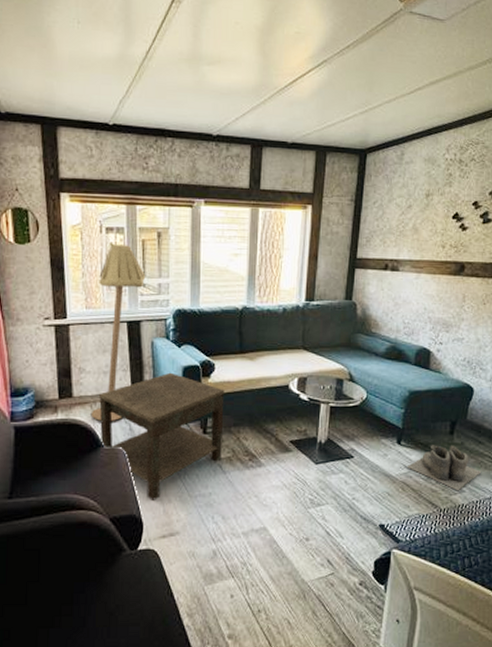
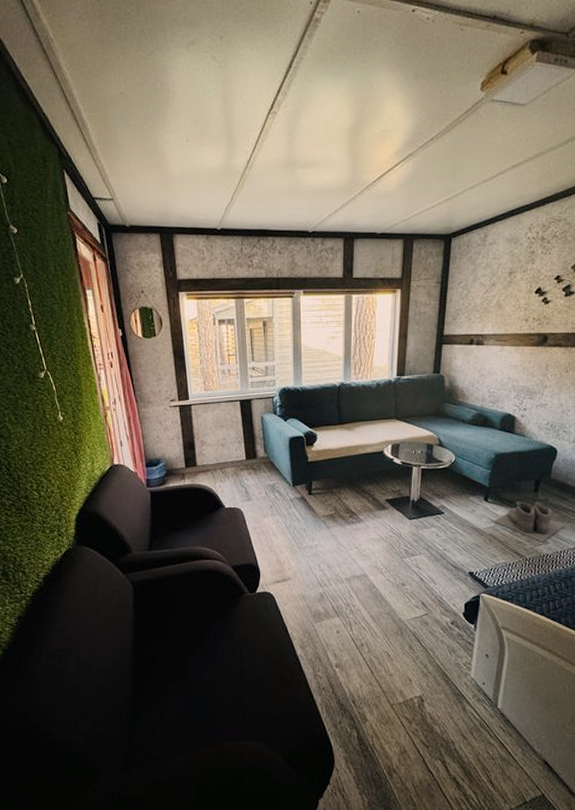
floor lamp: present [91,241,146,421] -> none [212,332,255,485]
side table: present [99,372,225,500] -> none [219,443,326,552]

